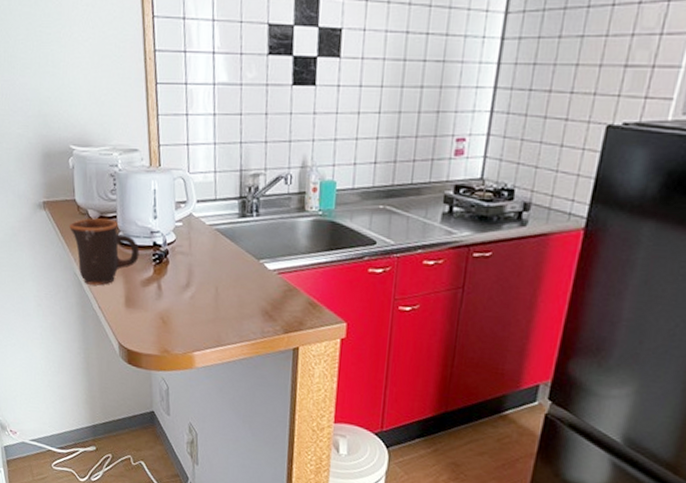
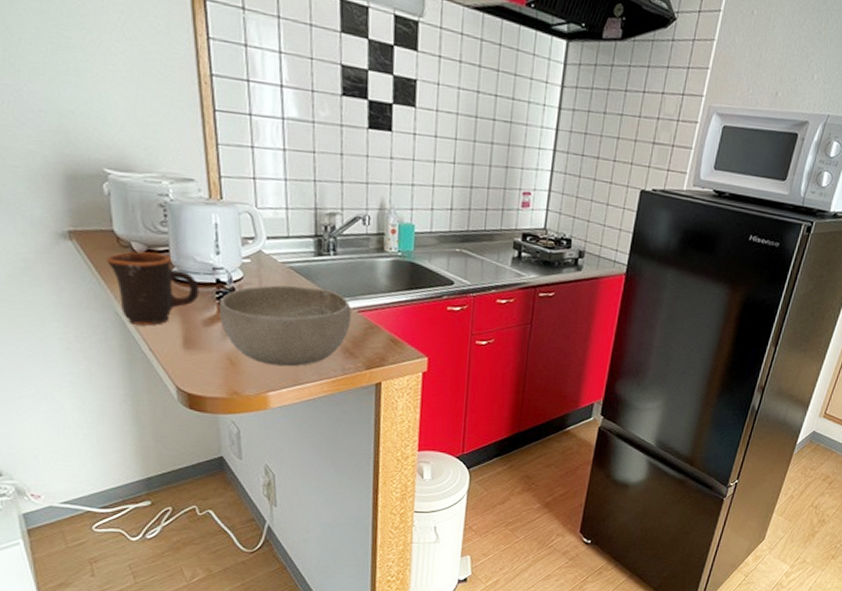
bowl: none [154,246,272,328] -> present [218,284,351,367]

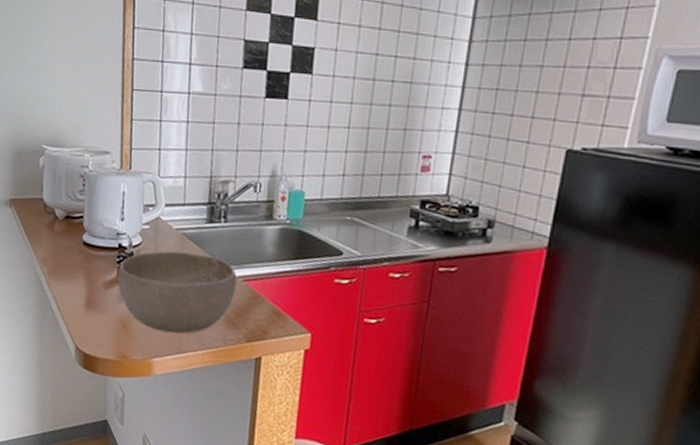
mug: present [105,251,200,326] -> none [33,217,104,286]

